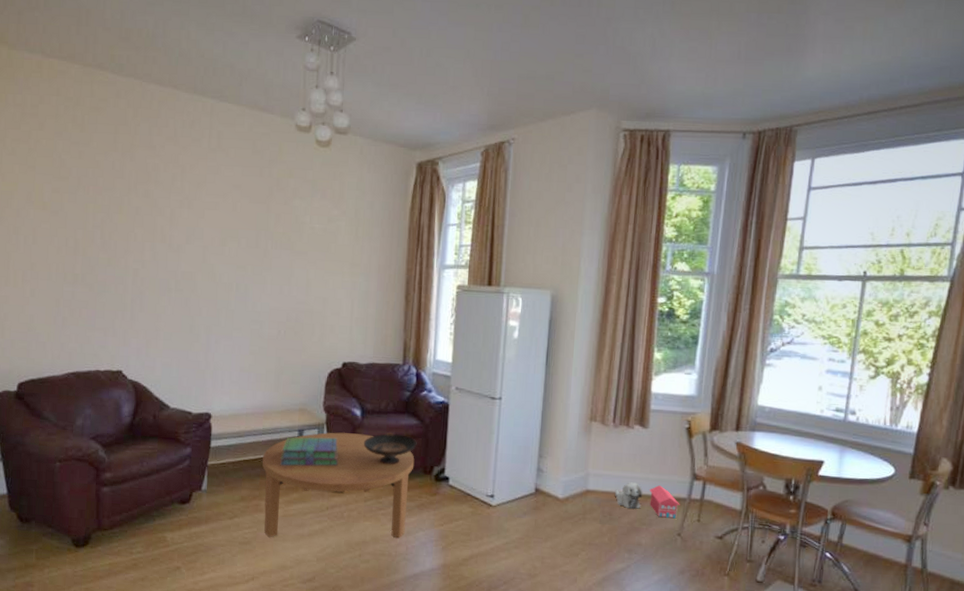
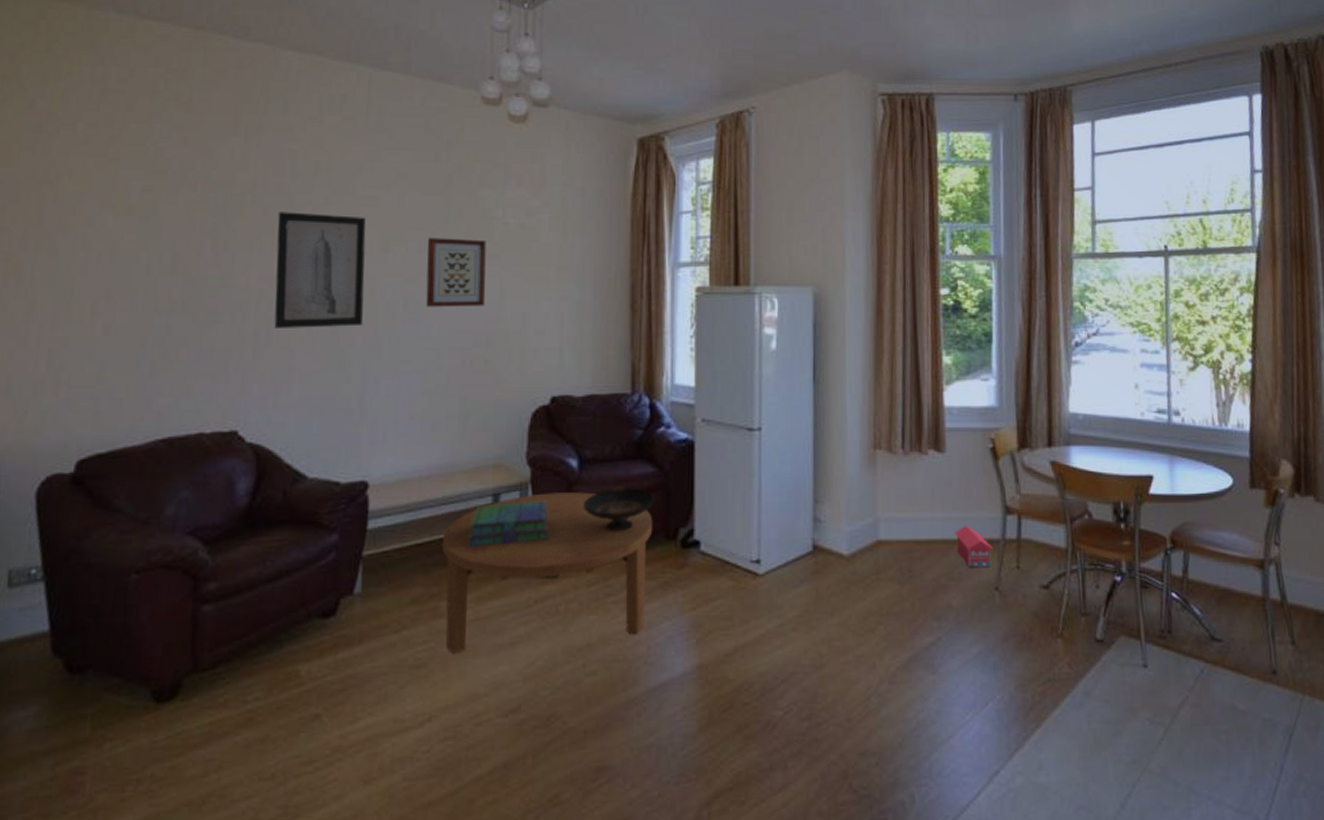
wall art: none [145,211,209,301] -> present [274,212,366,328]
wall art: none [252,236,297,291] -> present [425,238,486,308]
plush toy: present [614,482,643,510] -> none [912,525,948,561]

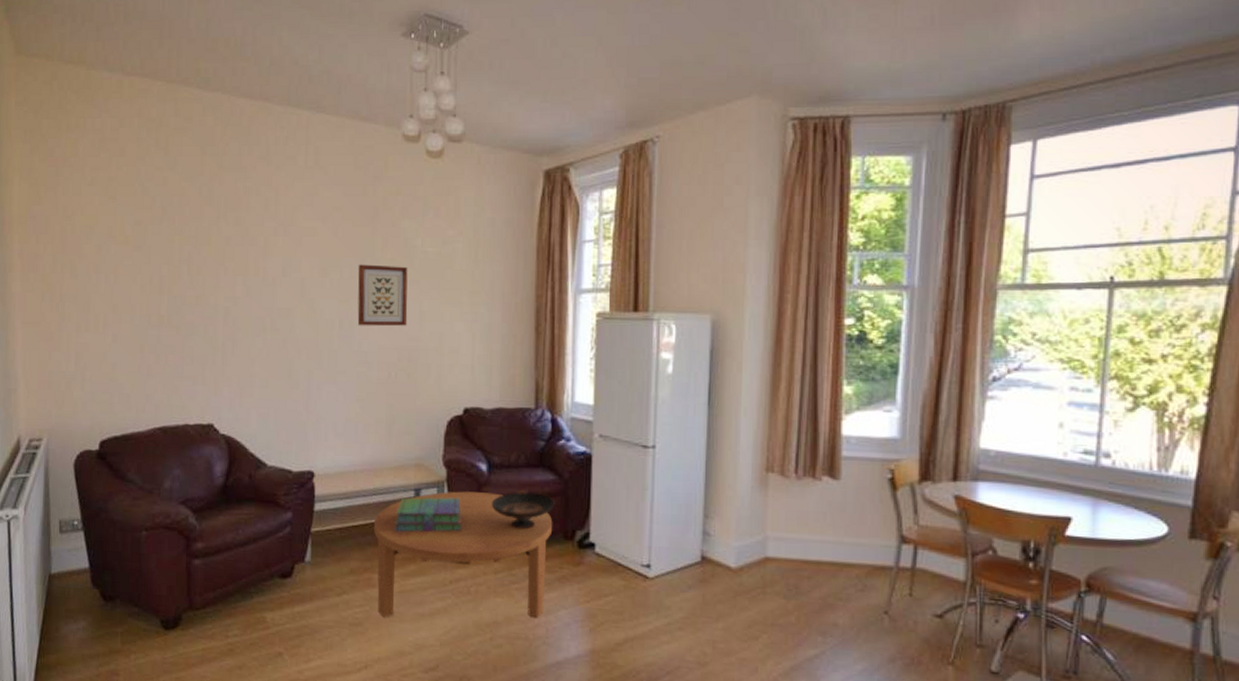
wall art: present [274,212,366,328] -> none [237,241,308,341]
toy house: present [955,526,994,568] -> none [845,551,886,592]

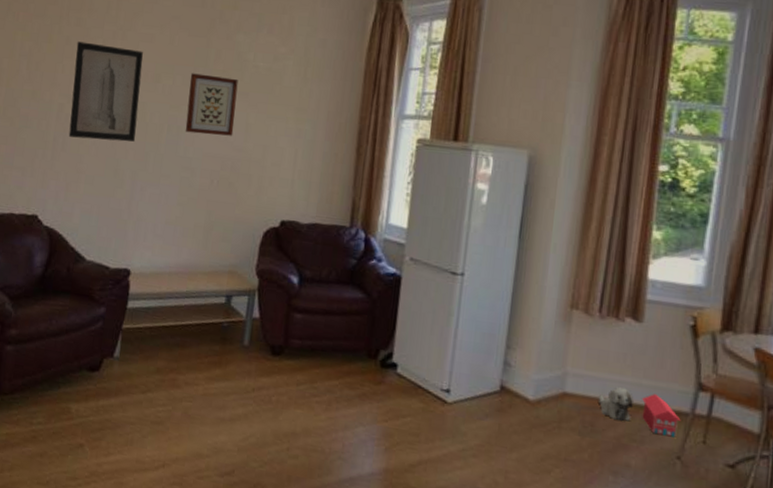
wall art: none [237,241,308,341] -> present [68,41,143,142]
coffee table: present [373,491,553,618] -> none [180,300,358,433]
stack of books: present [394,497,462,532] -> none [203,303,270,341]
decorative bowl: present [491,489,555,530] -> none [299,305,362,345]
plush toy: none [800,547,838,581] -> present [598,387,635,421]
toy house: none [845,551,886,592] -> present [642,394,681,437]

